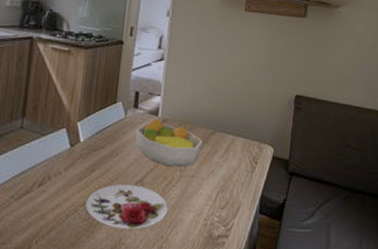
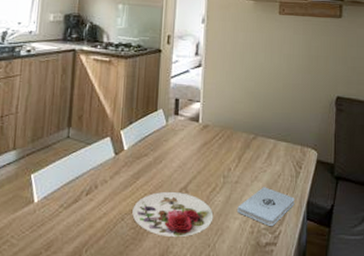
fruit bowl: present [135,119,203,167] -> none [177,125,245,173]
notepad: none [192,181,249,219] -> present [237,187,295,226]

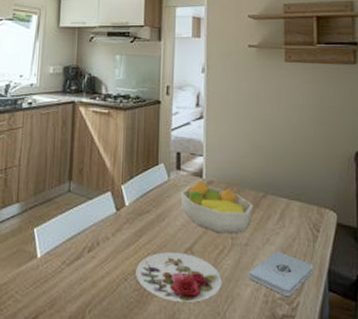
fruit bowl: none [177,125,245,173] -> present [180,181,254,234]

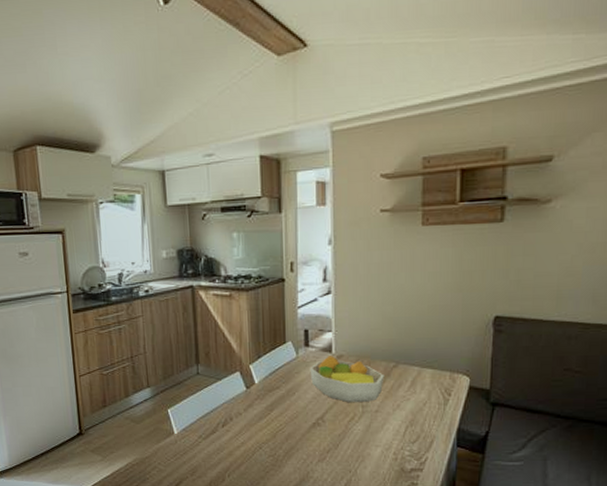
plate: present [135,251,222,302] -> none [269,421,353,463]
notepad: present [249,251,313,296] -> none [379,415,443,453]

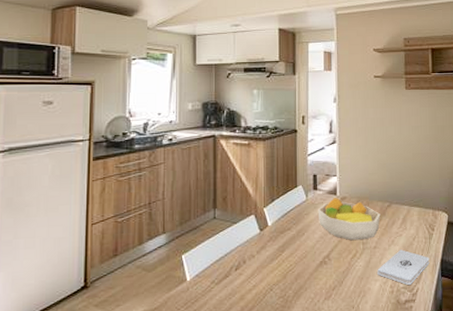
notepad: none [379,415,443,453] -> present [377,249,430,285]

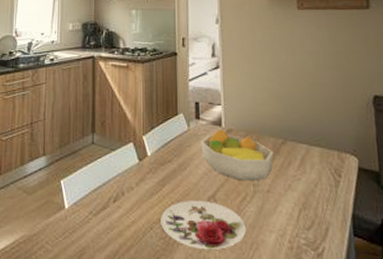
plate: none [280,260,356,302] -> present [160,200,247,250]
notepad: present [377,249,430,285] -> none [272,197,337,241]

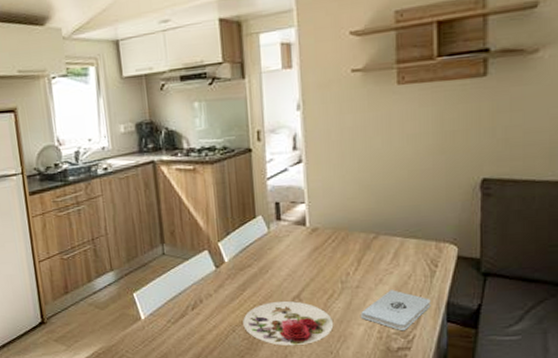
fruit bowl: present [200,130,274,181] -> none [283,229,364,279]
notepad: none [272,197,337,241] -> present [361,290,431,330]

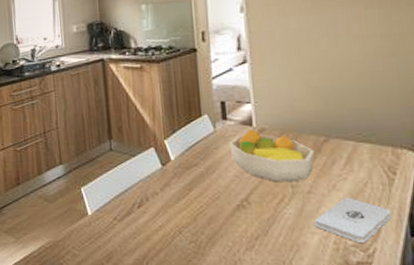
plate: present [243,300,334,345] -> none [189,203,286,252]
fruit bowl: none [283,229,364,279] -> present [229,129,315,183]

